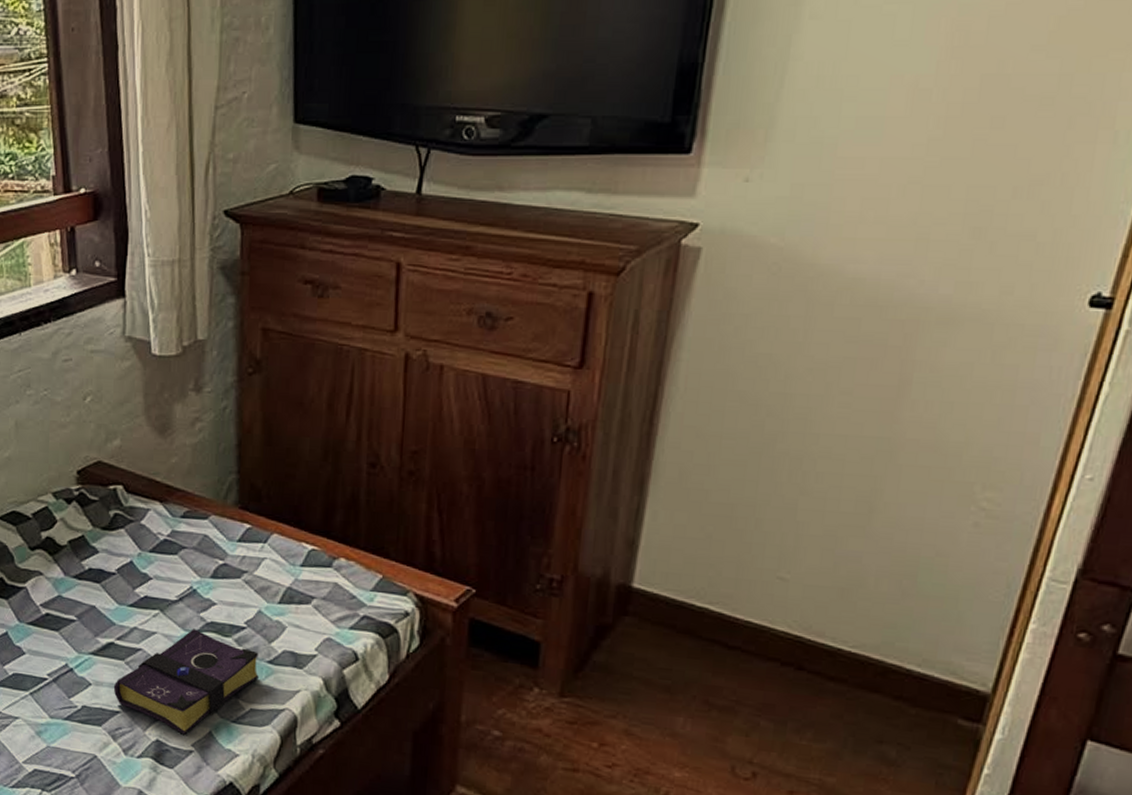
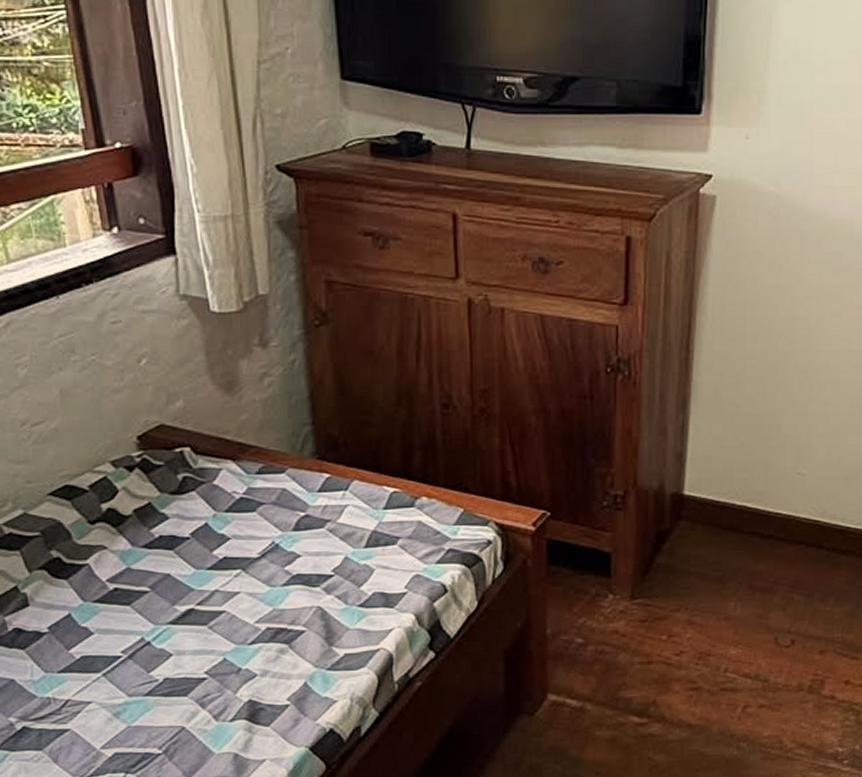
book: present [113,629,259,736] -> none [197,583,351,692]

